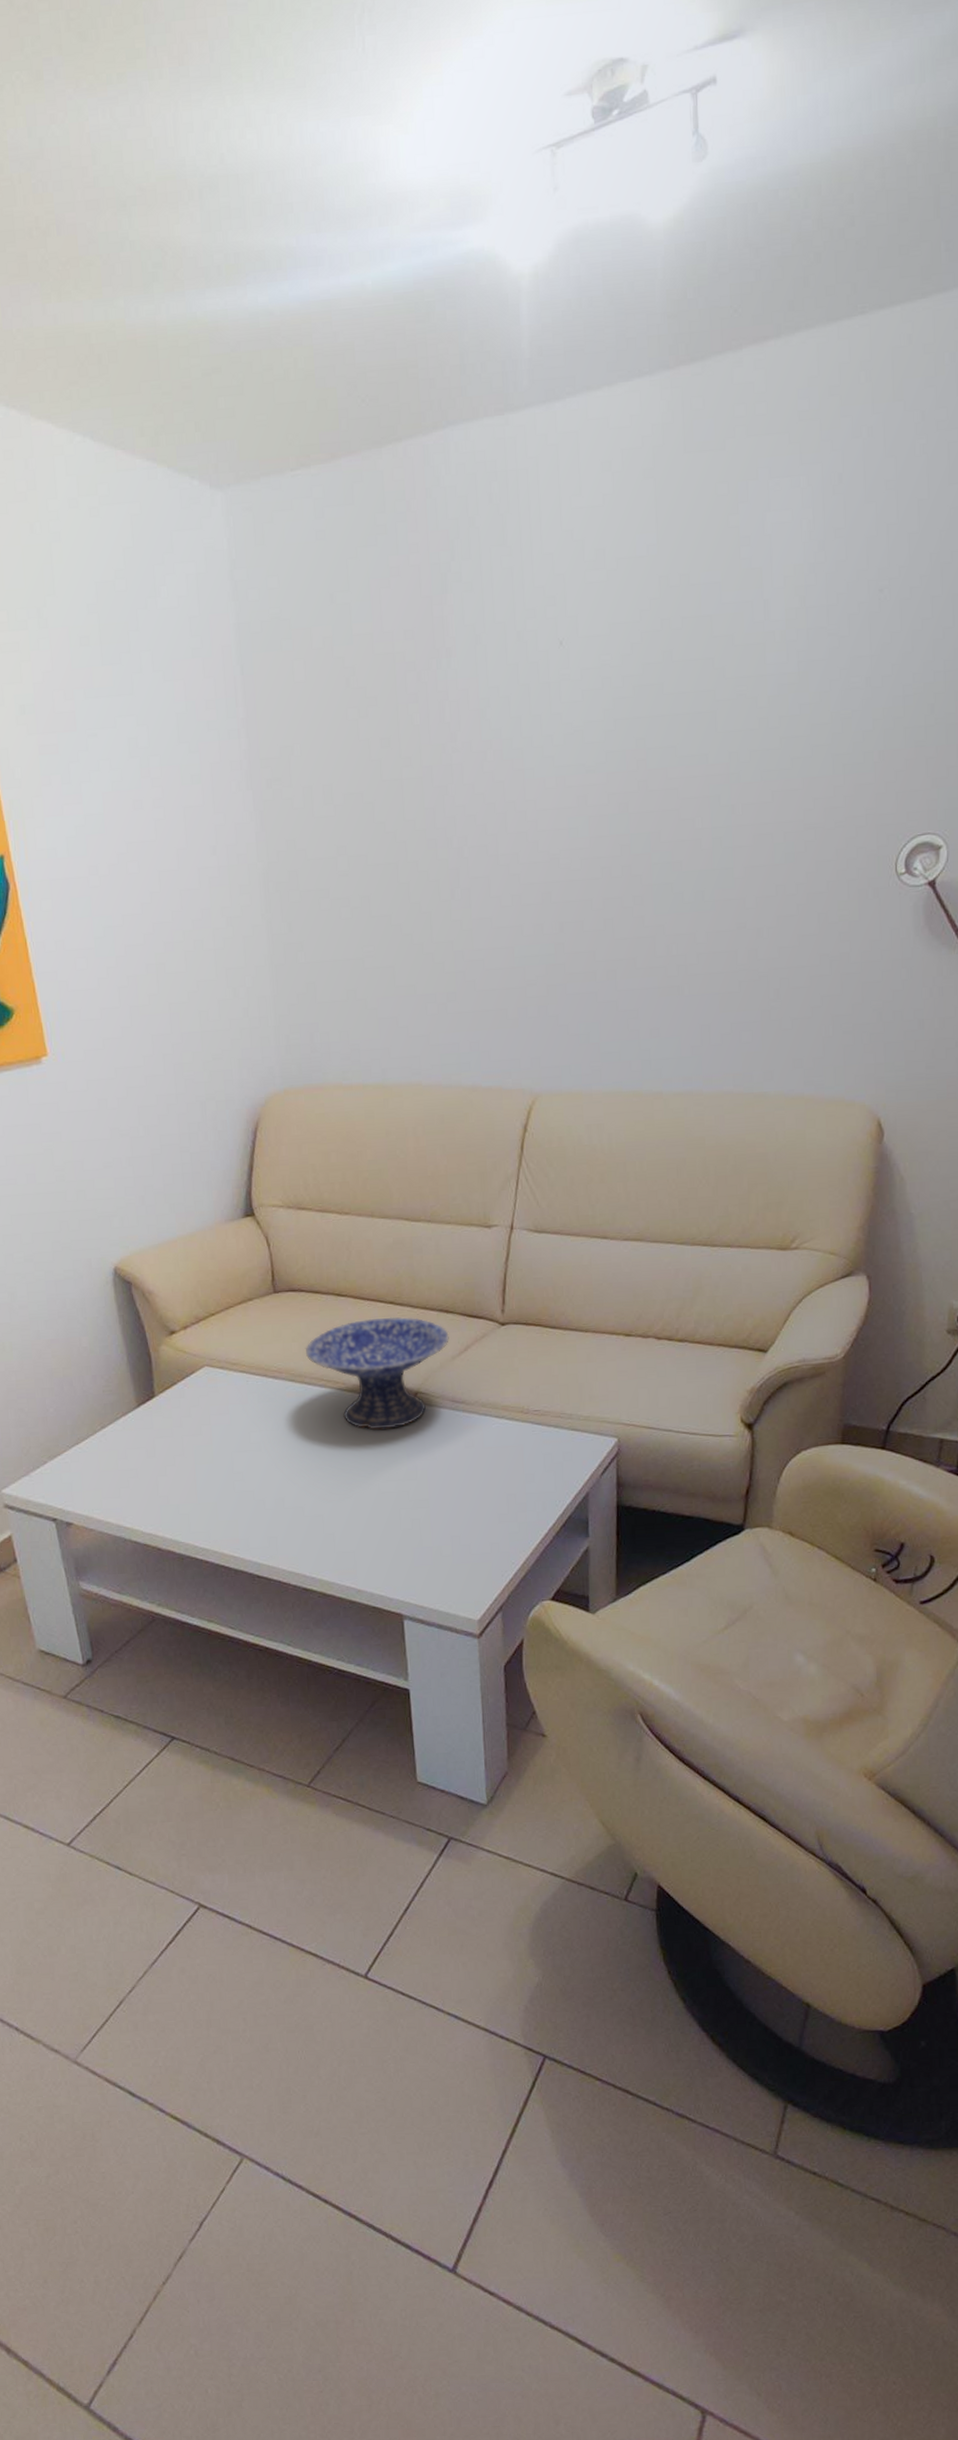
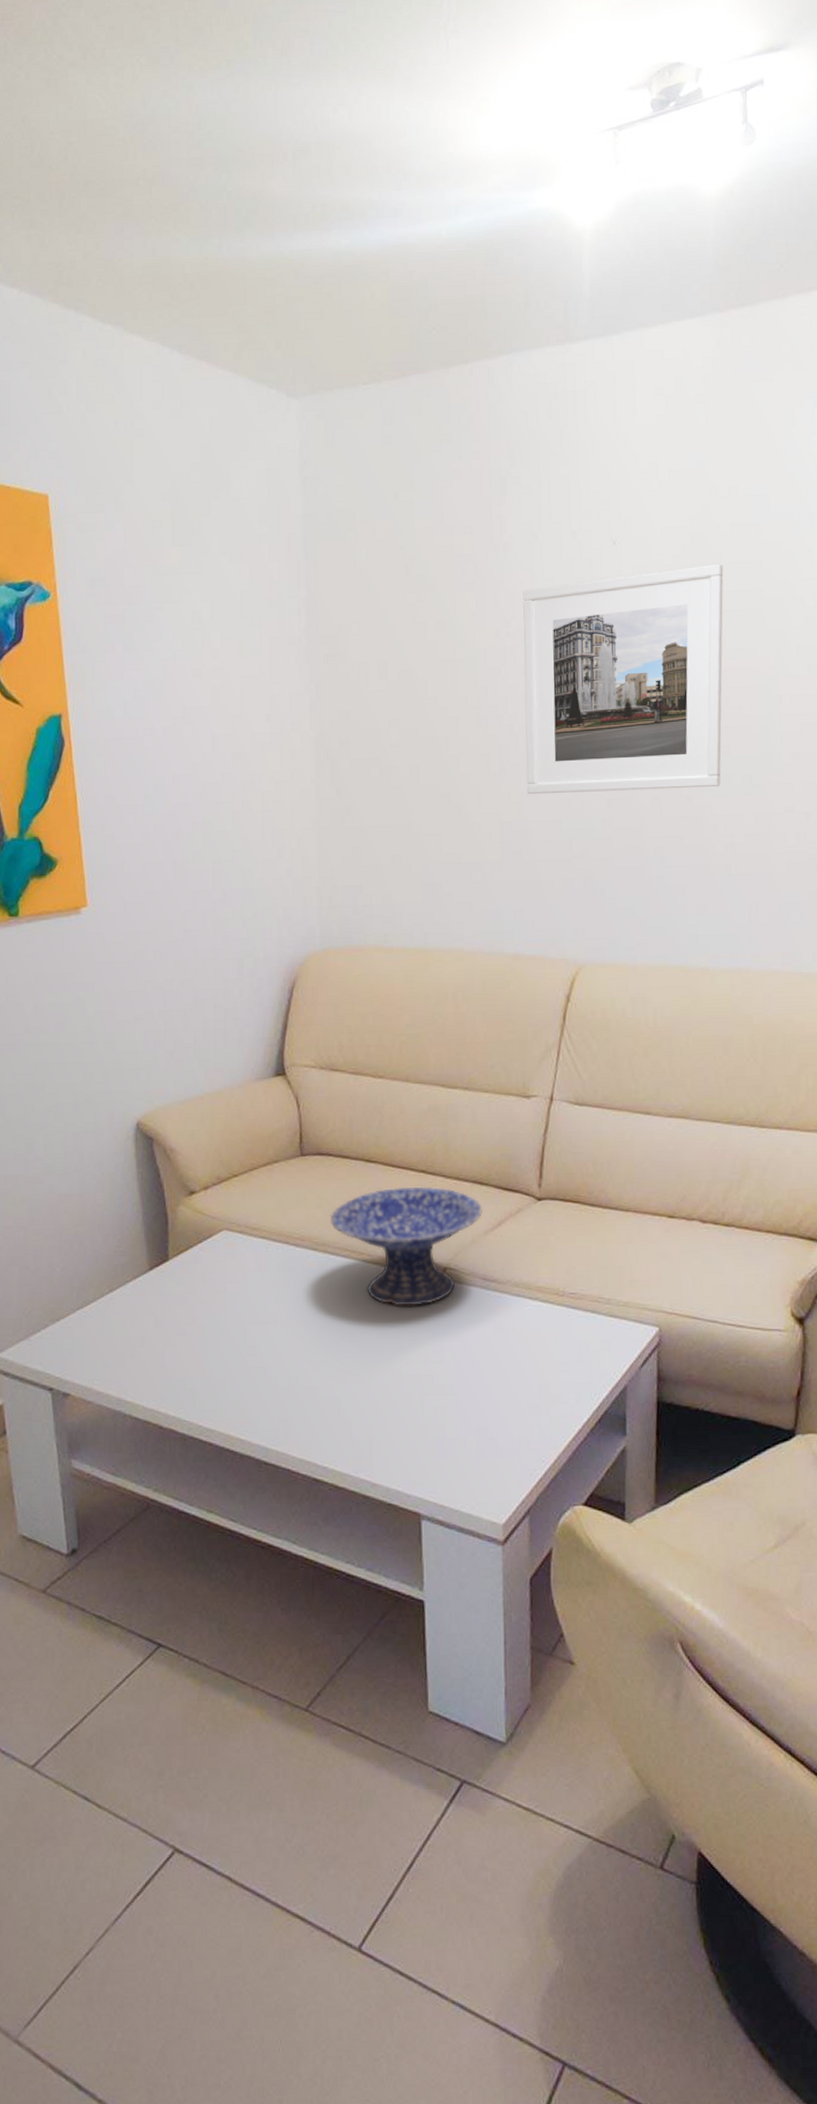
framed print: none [468,662,675,920] -> present [523,563,724,794]

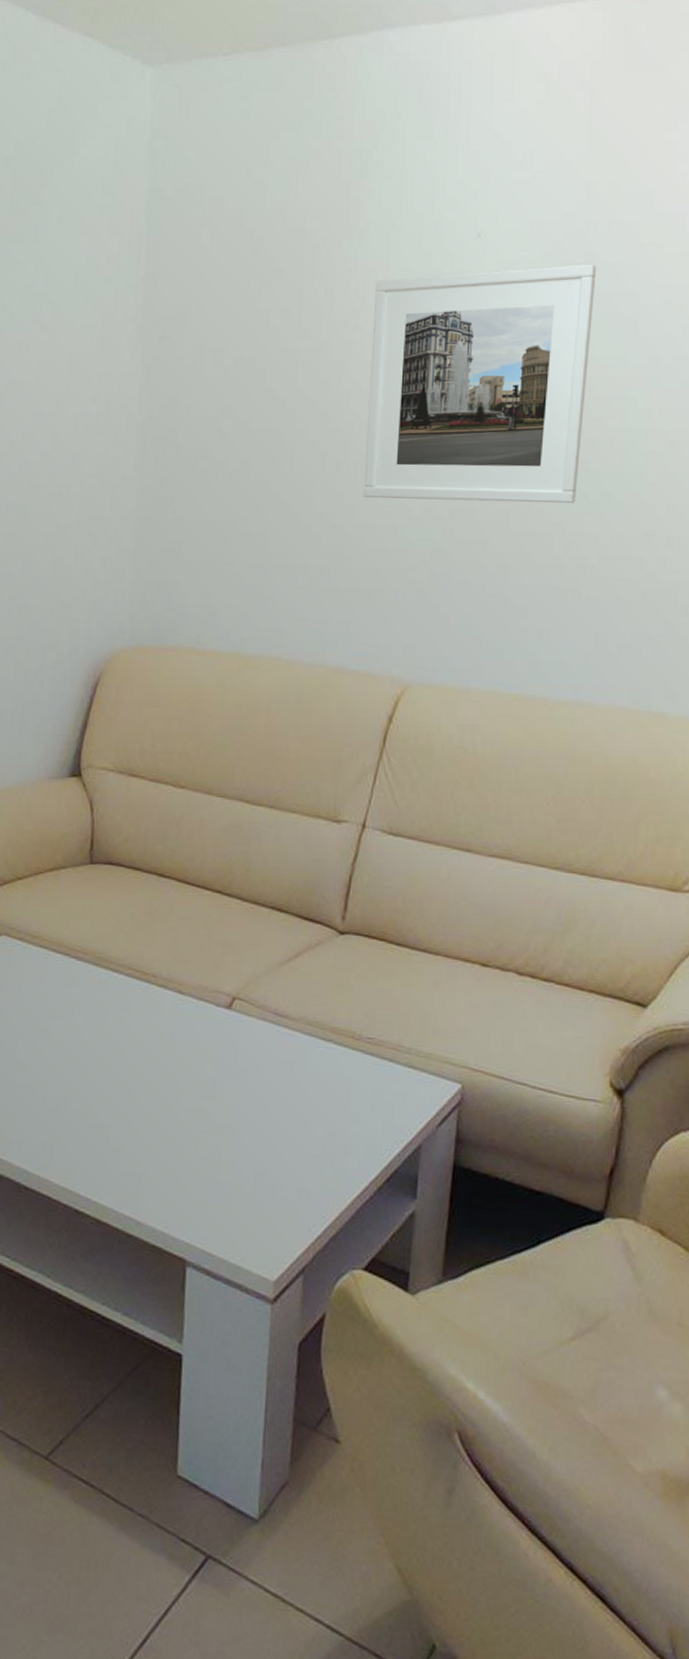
decorative bowl: present [330,1186,482,1306] -> none [115,907,279,1036]

